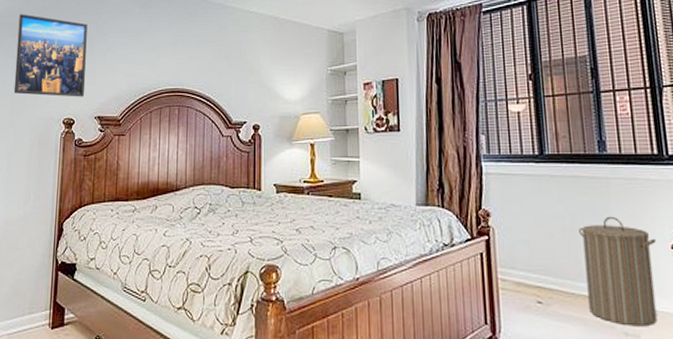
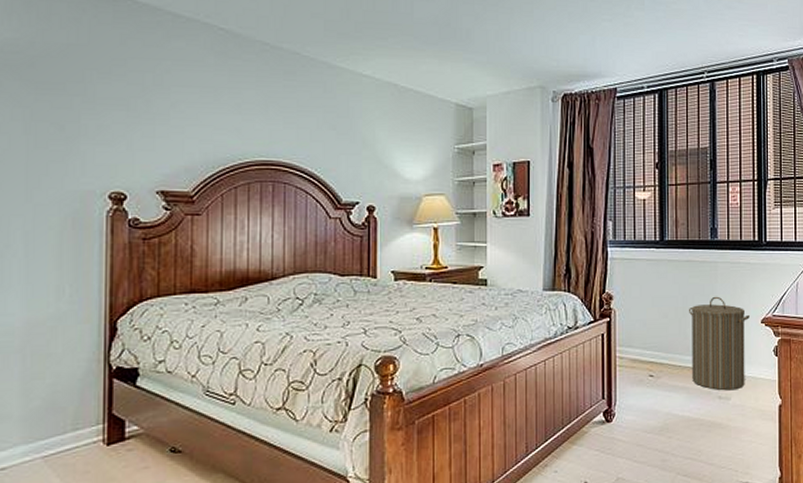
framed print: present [13,14,88,97] -> none [28,49,141,166]

